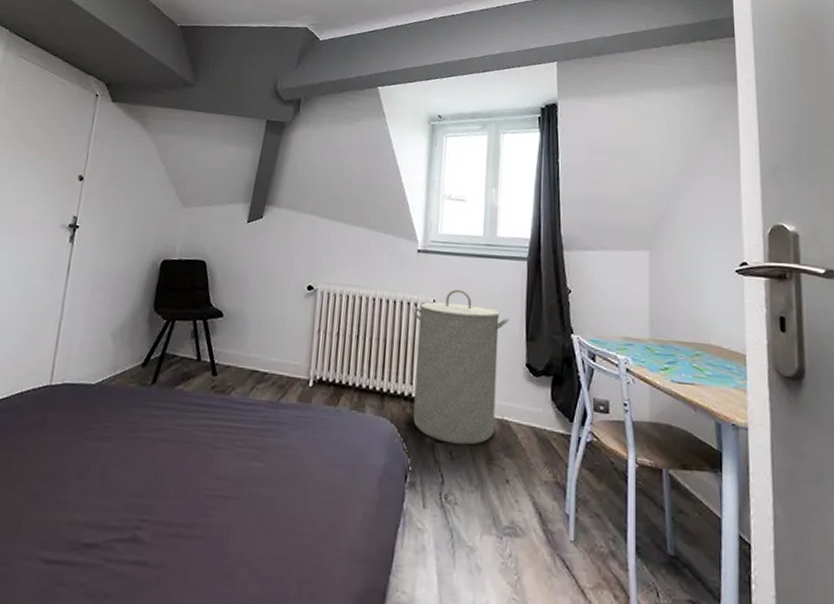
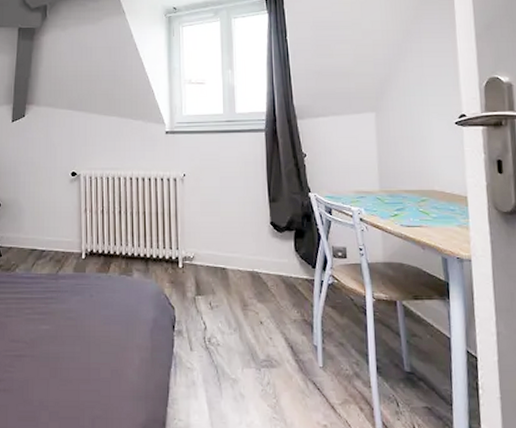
laundry hamper: present [412,289,509,445] -> none [165,162,252,296]

